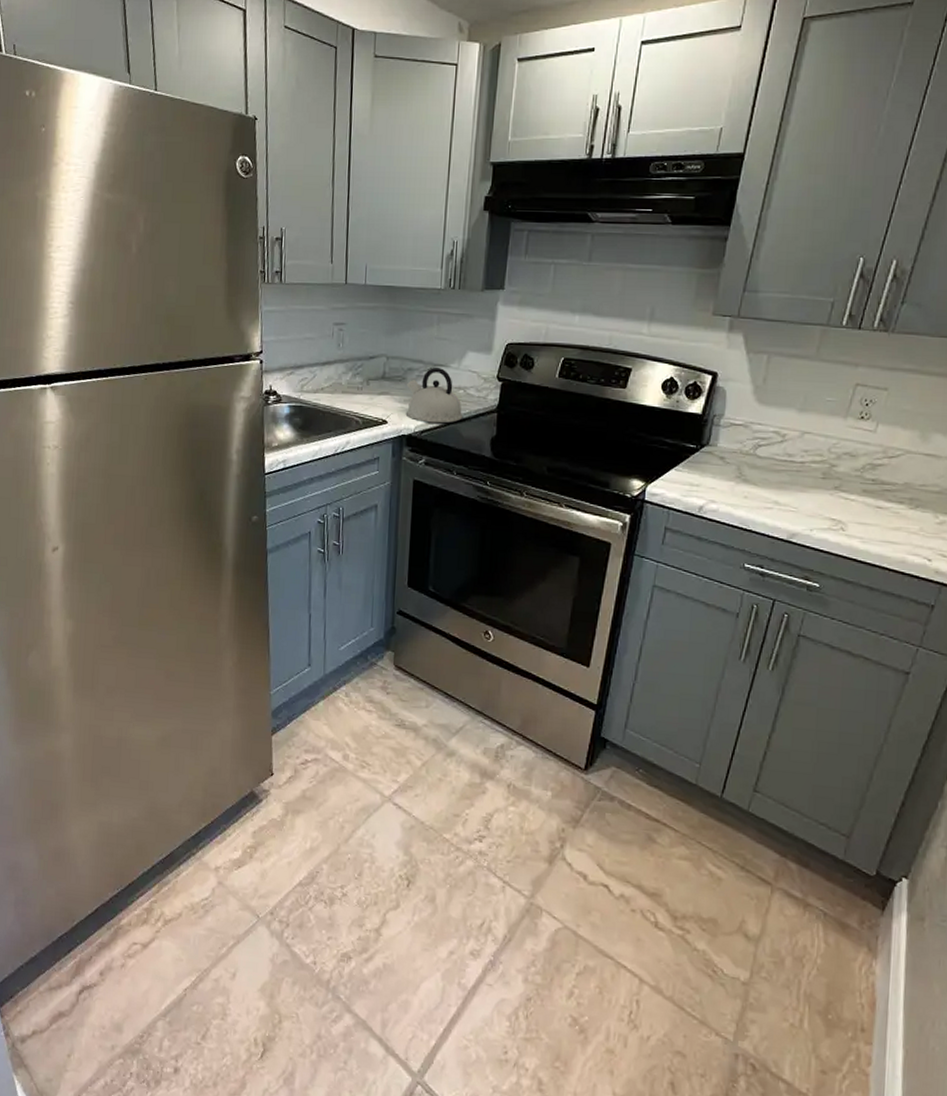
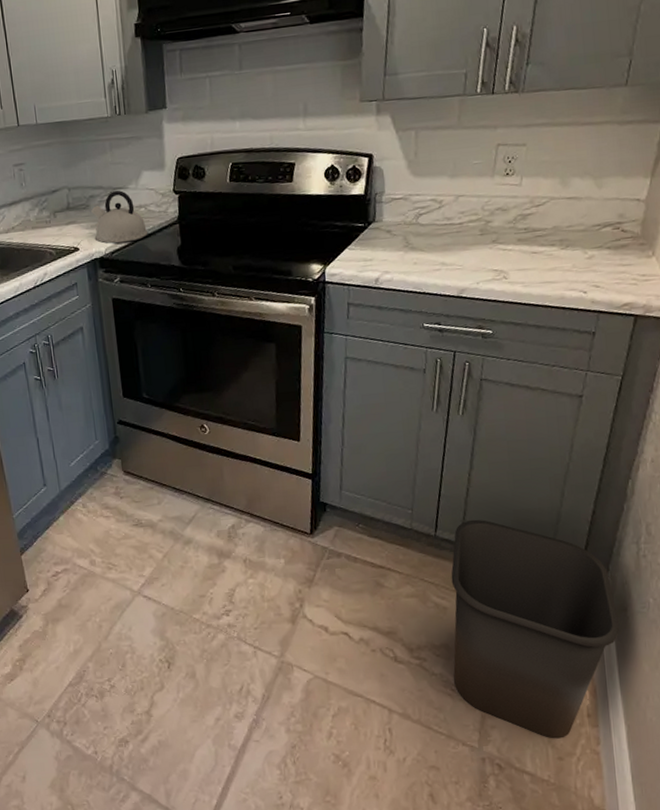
waste bin: none [717,787,914,1050] -> present [451,519,620,739]

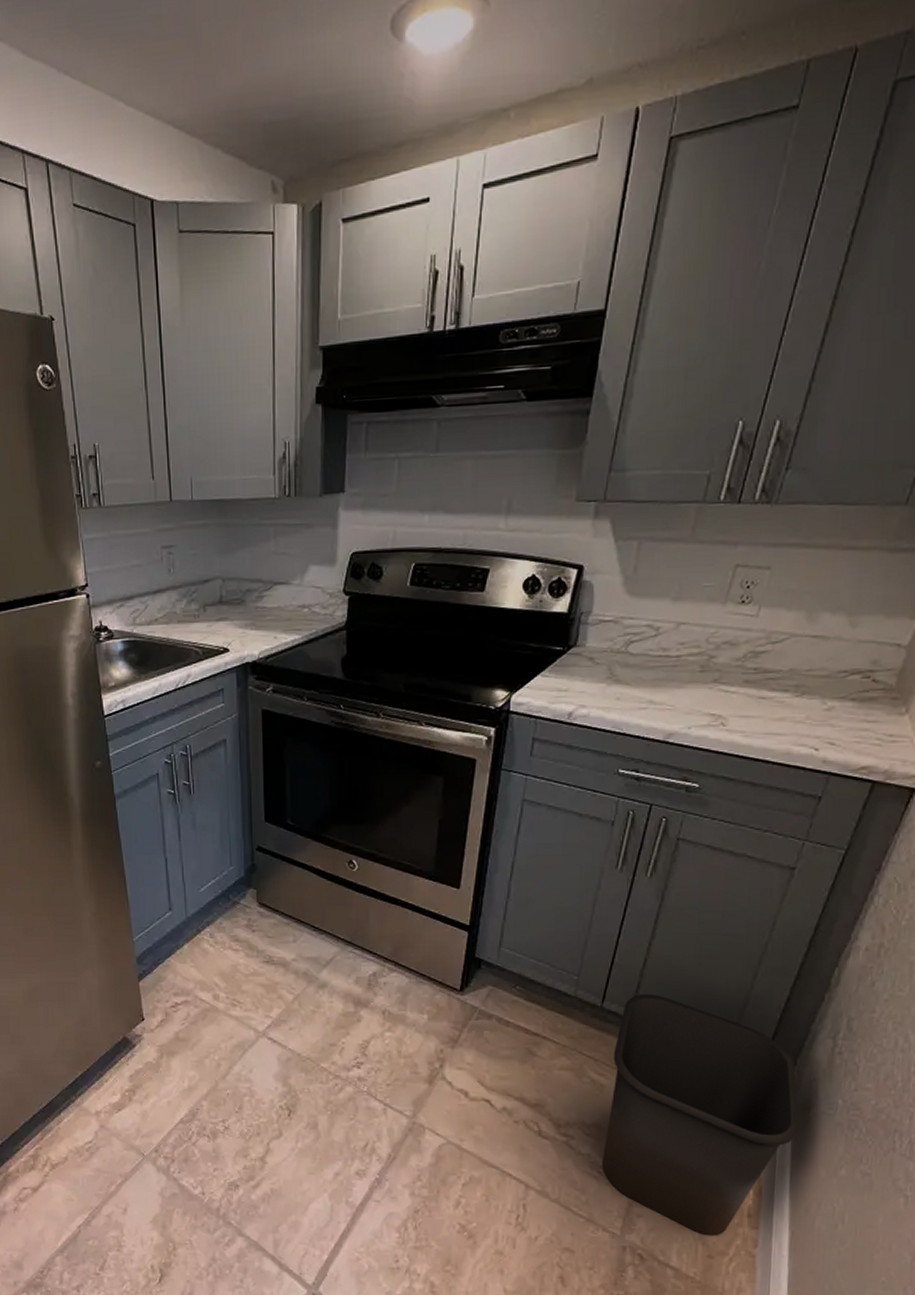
kettle: present [91,190,148,244] -> none [247,585,310,647]

